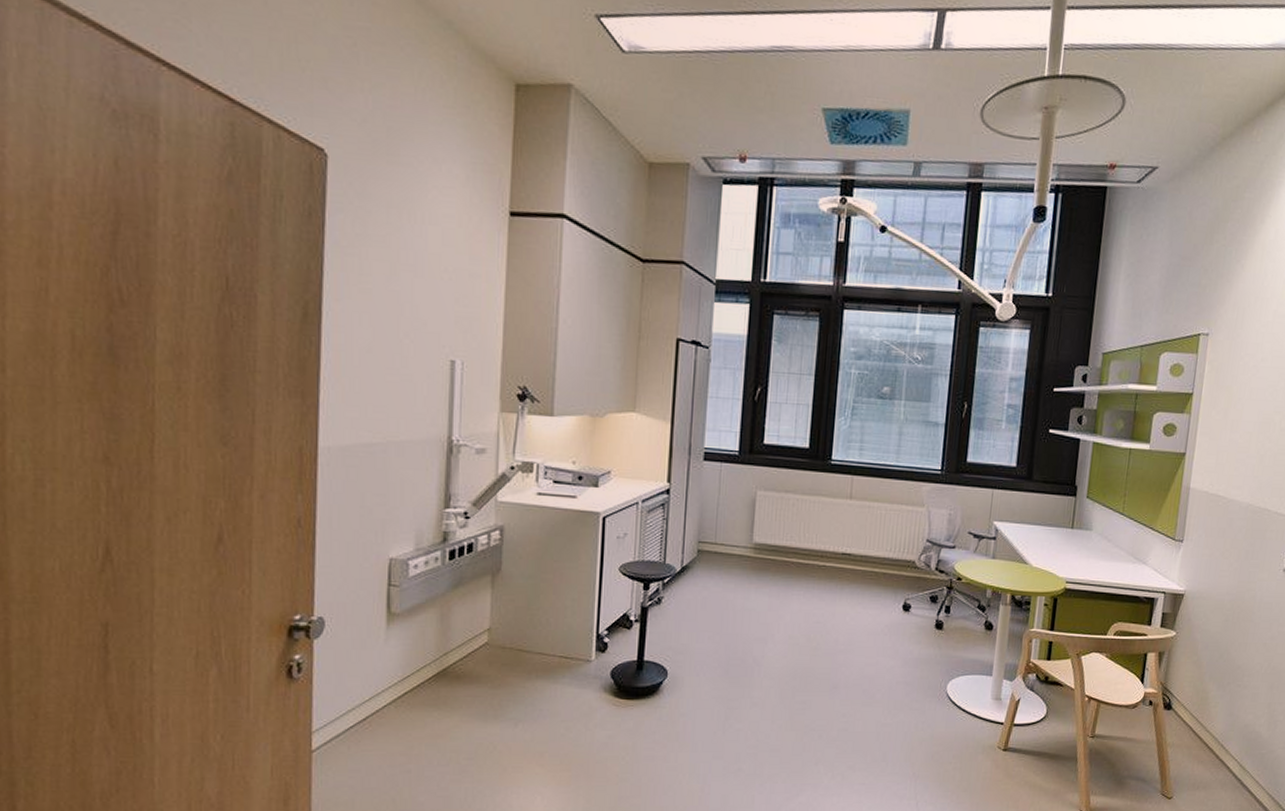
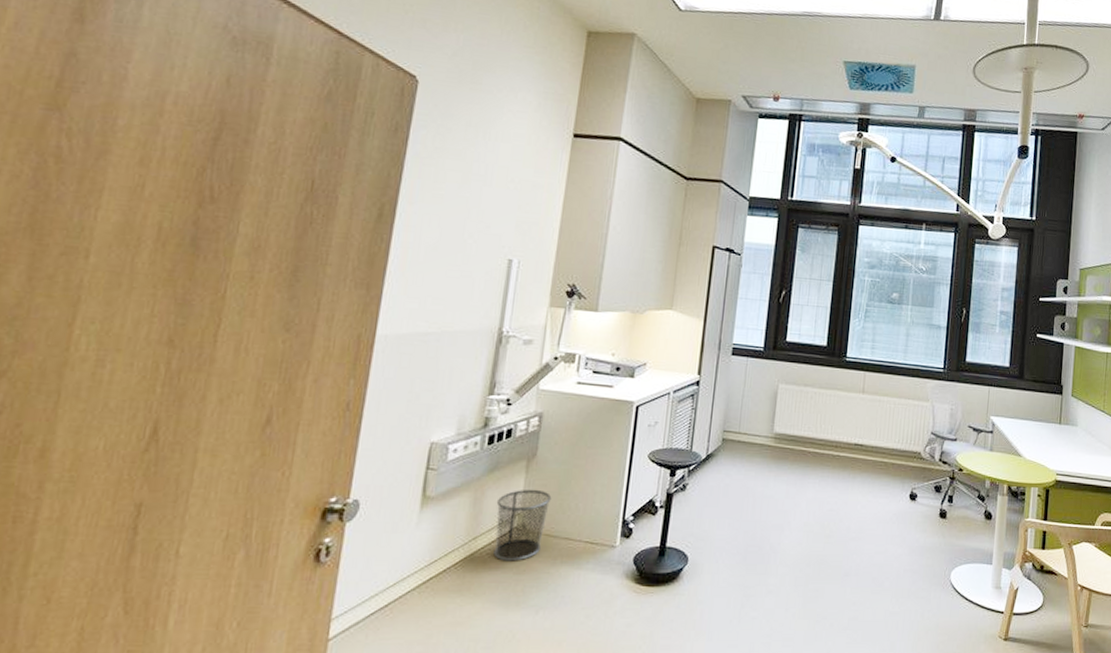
waste bin: none [464,604,521,676] -> present [493,489,552,561]

